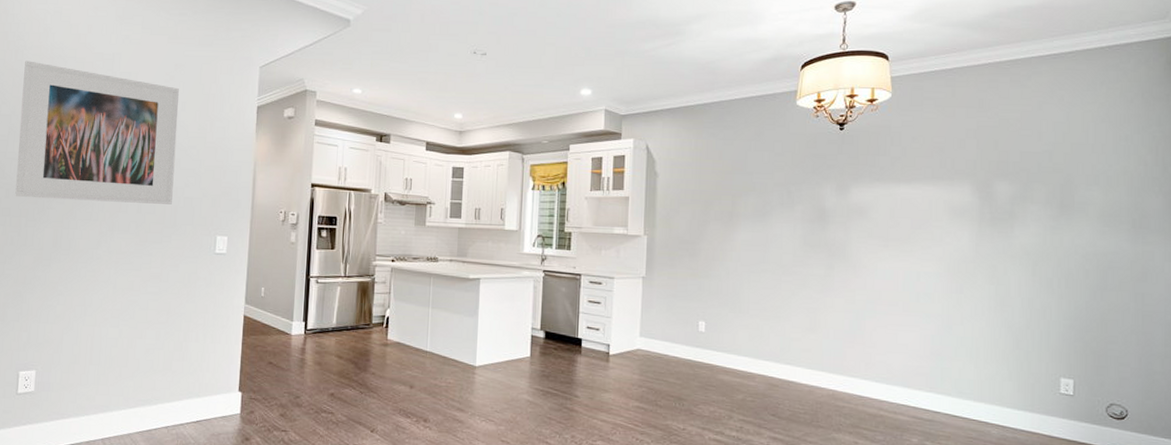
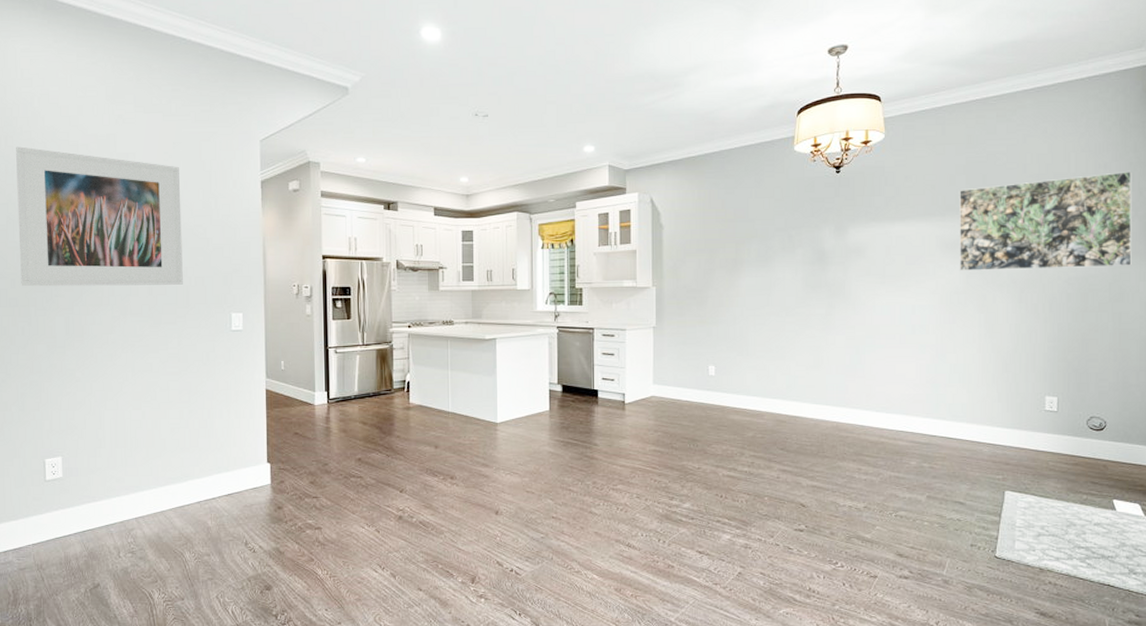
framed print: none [969,145,1156,244] -> present [959,172,1132,271]

